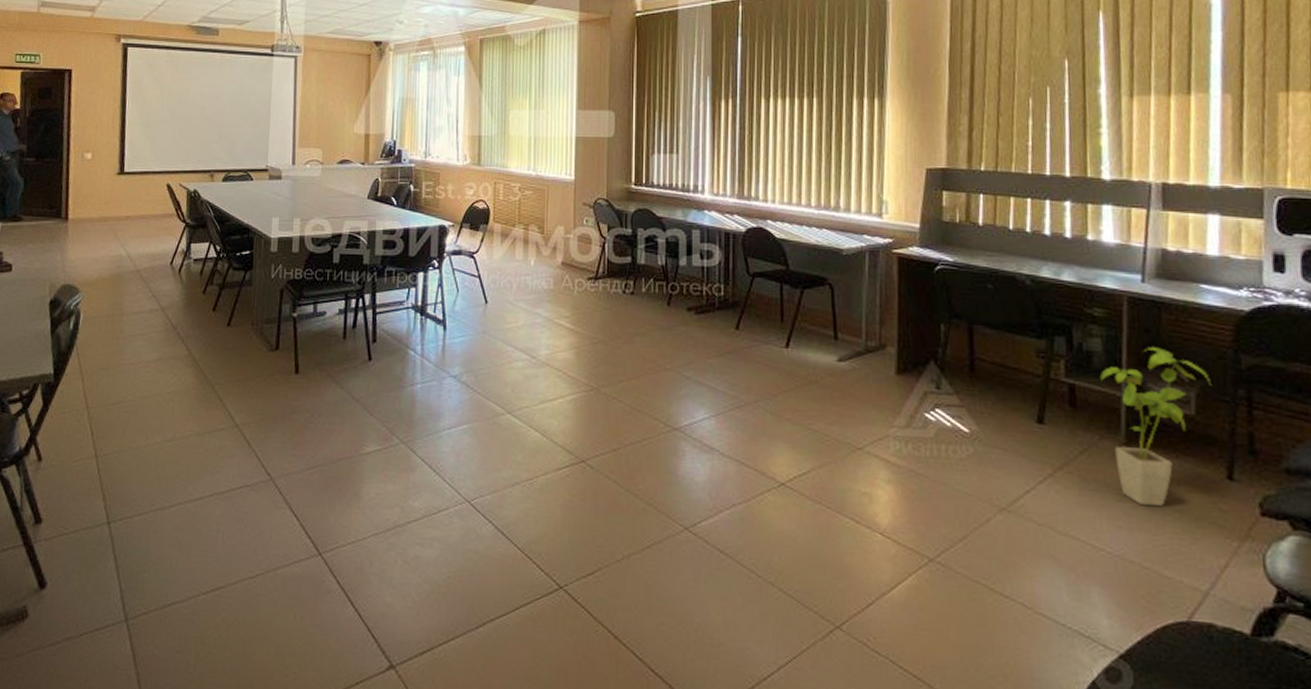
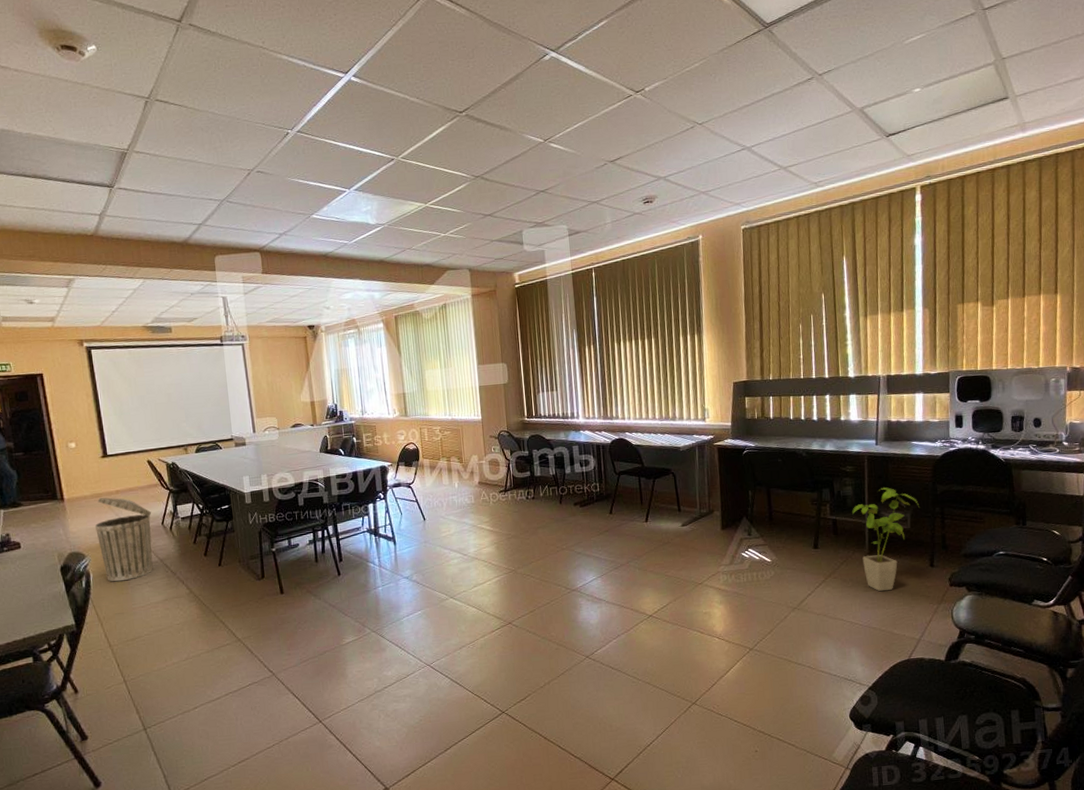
trash can: none [95,222,162,329] -> present [94,497,153,582]

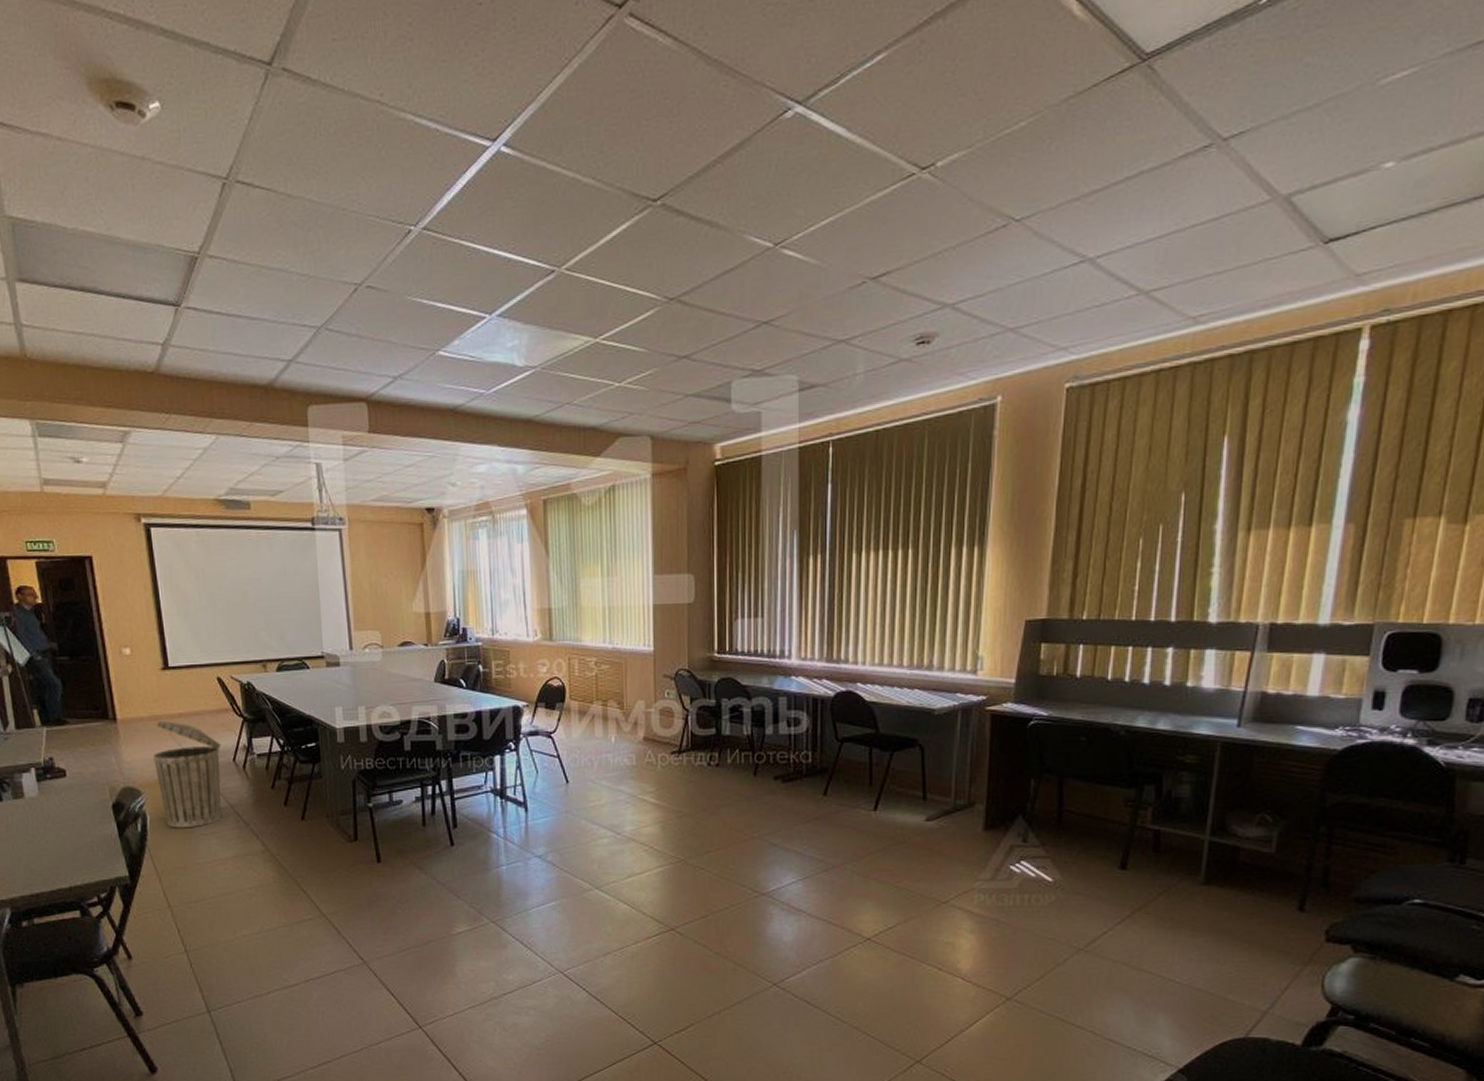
house plant: present [852,487,919,592] -> none [1186,790,1294,939]

